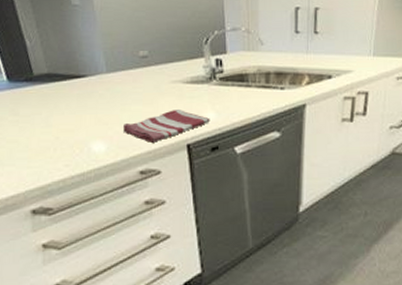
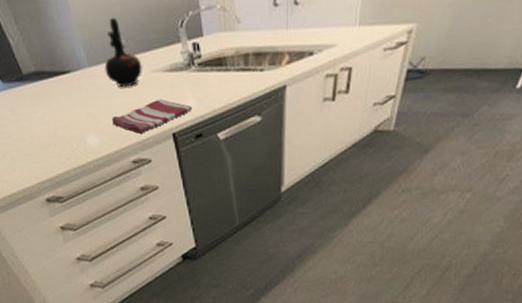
ceramic jug: none [123,29,162,95] -> present [104,17,142,88]

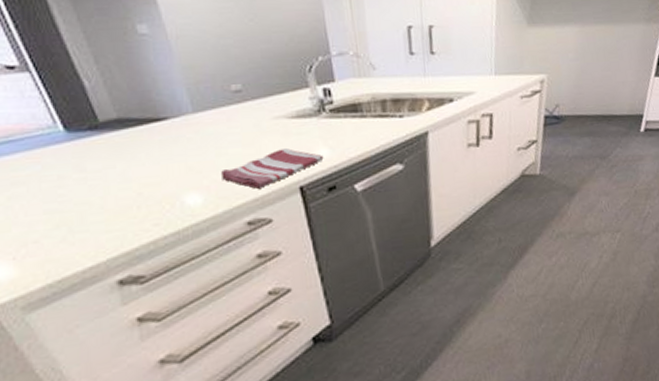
ceramic jug: present [104,17,142,88] -> none [214,59,262,136]

